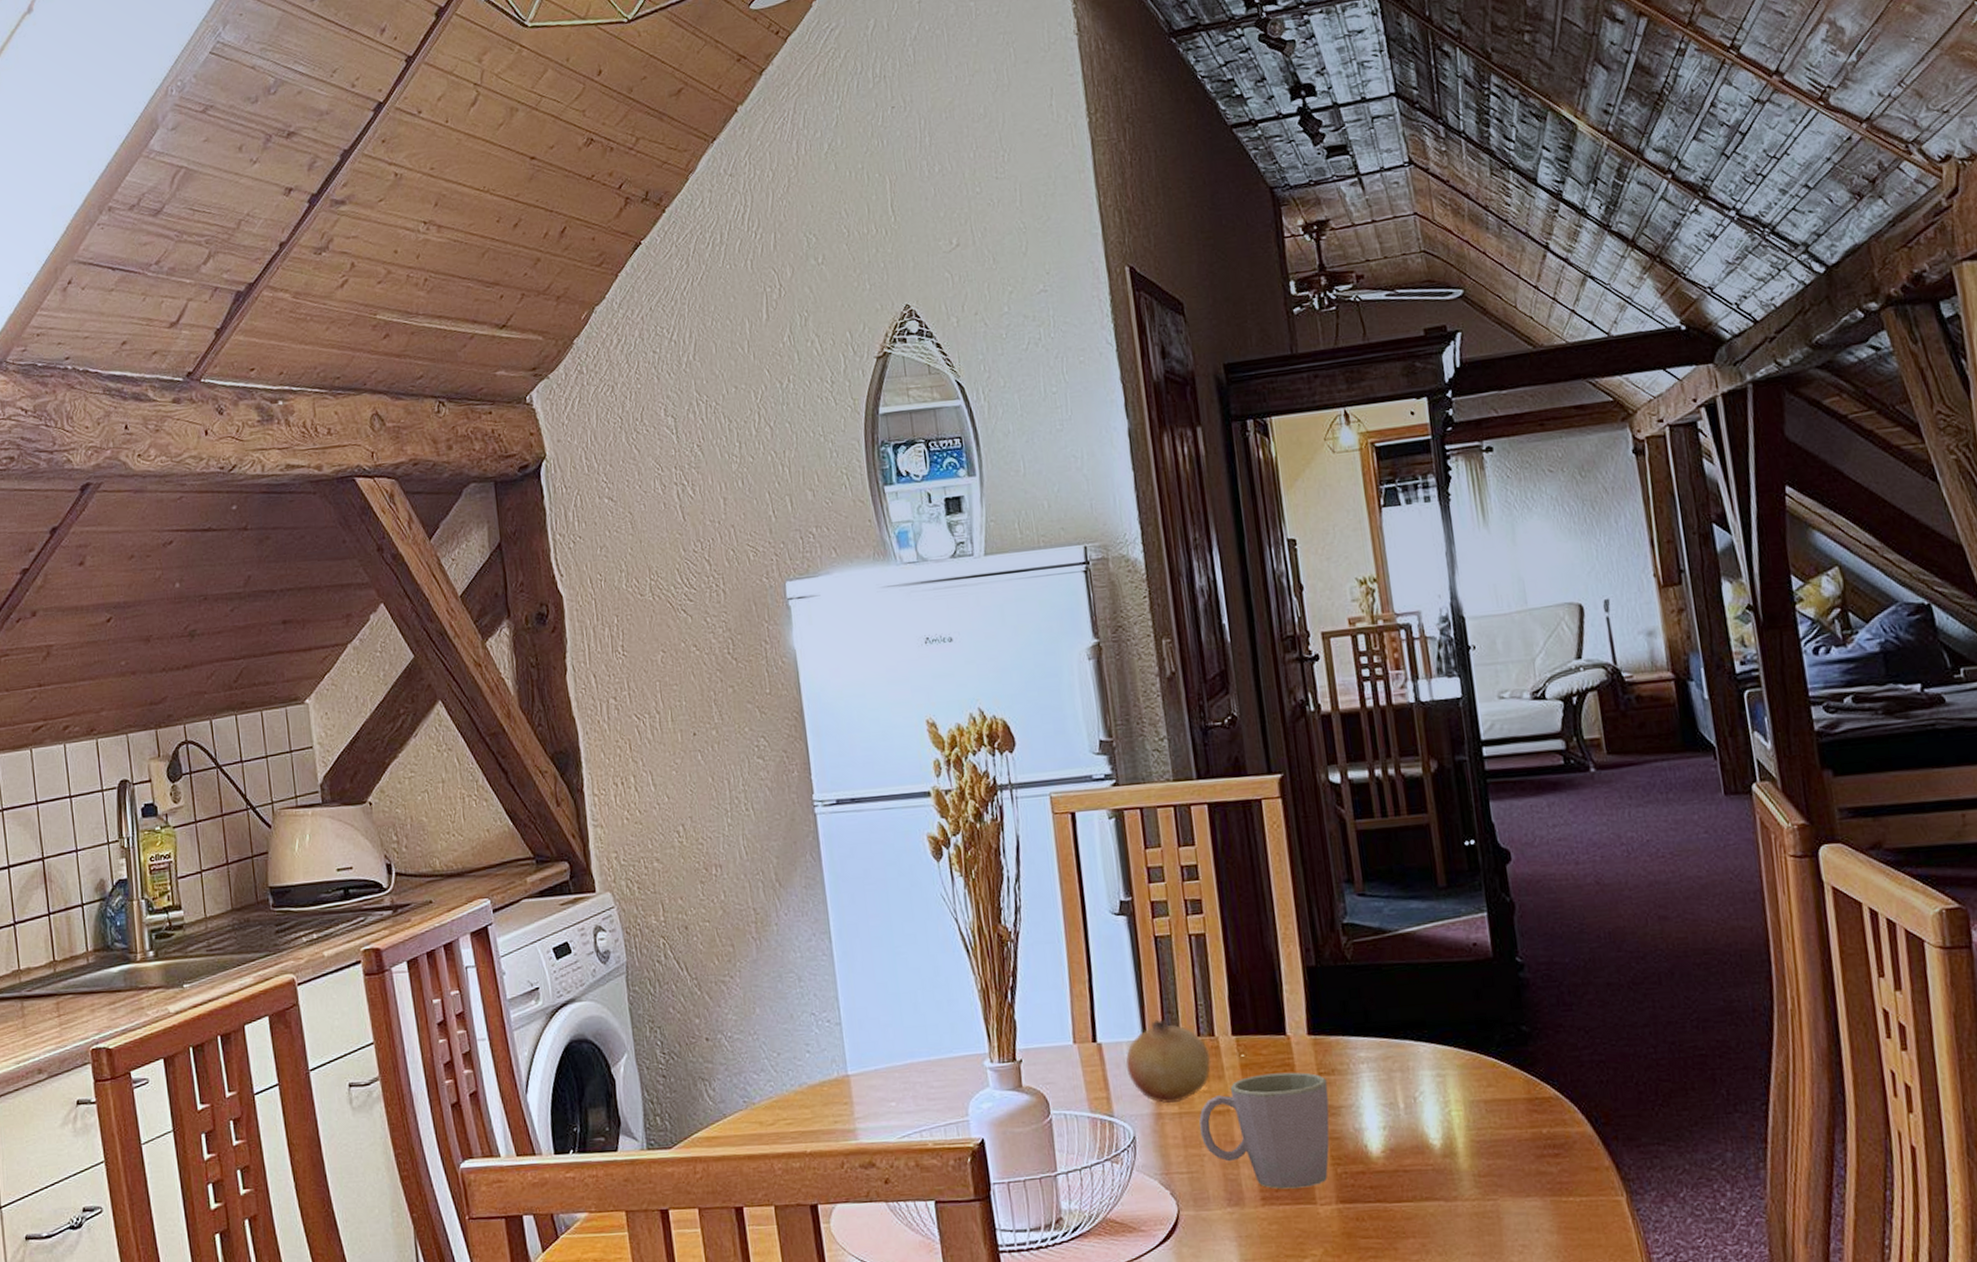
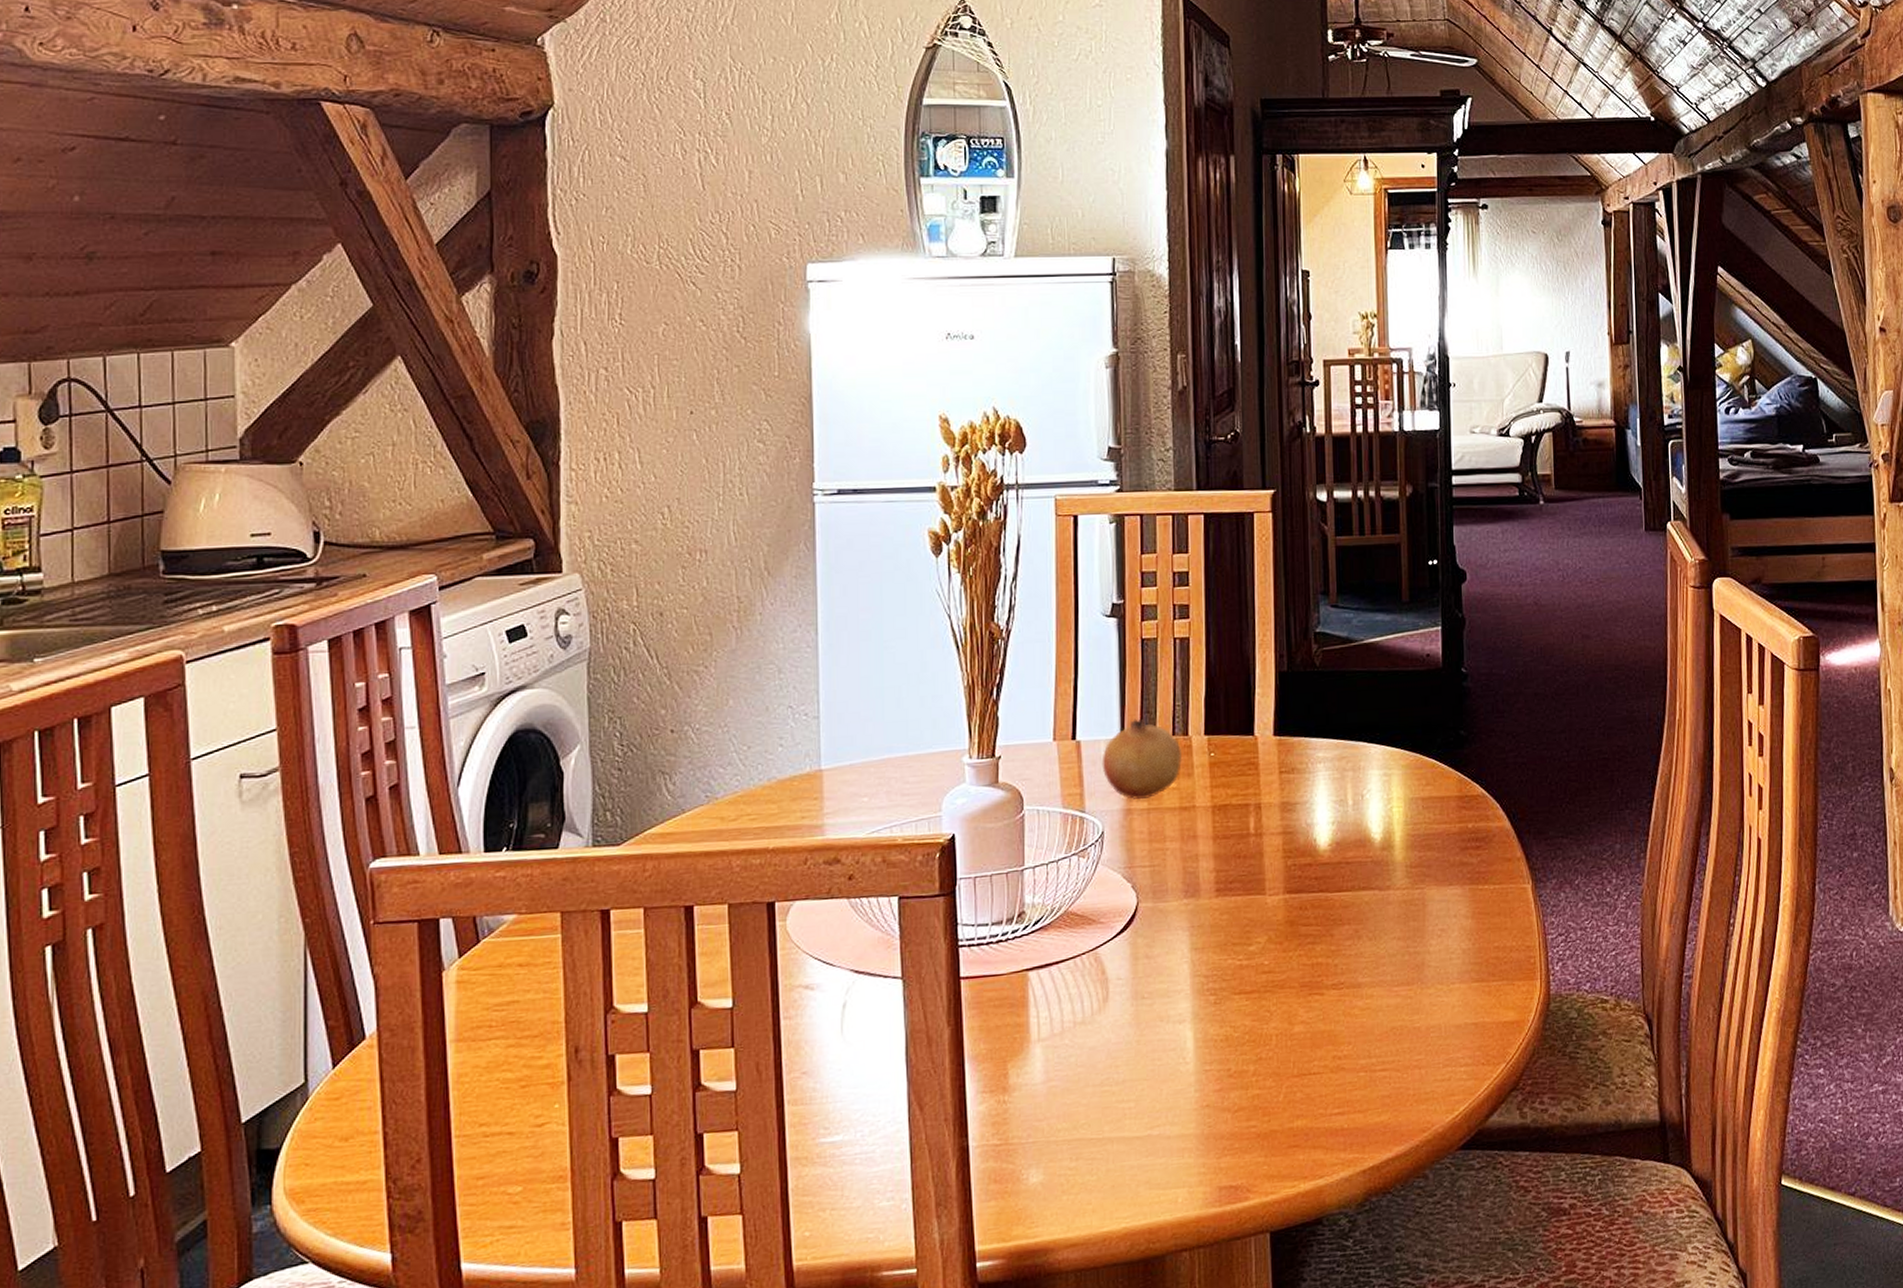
mug: present [1199,1072,1330,1189] -> none [1166,770,1287,881]

